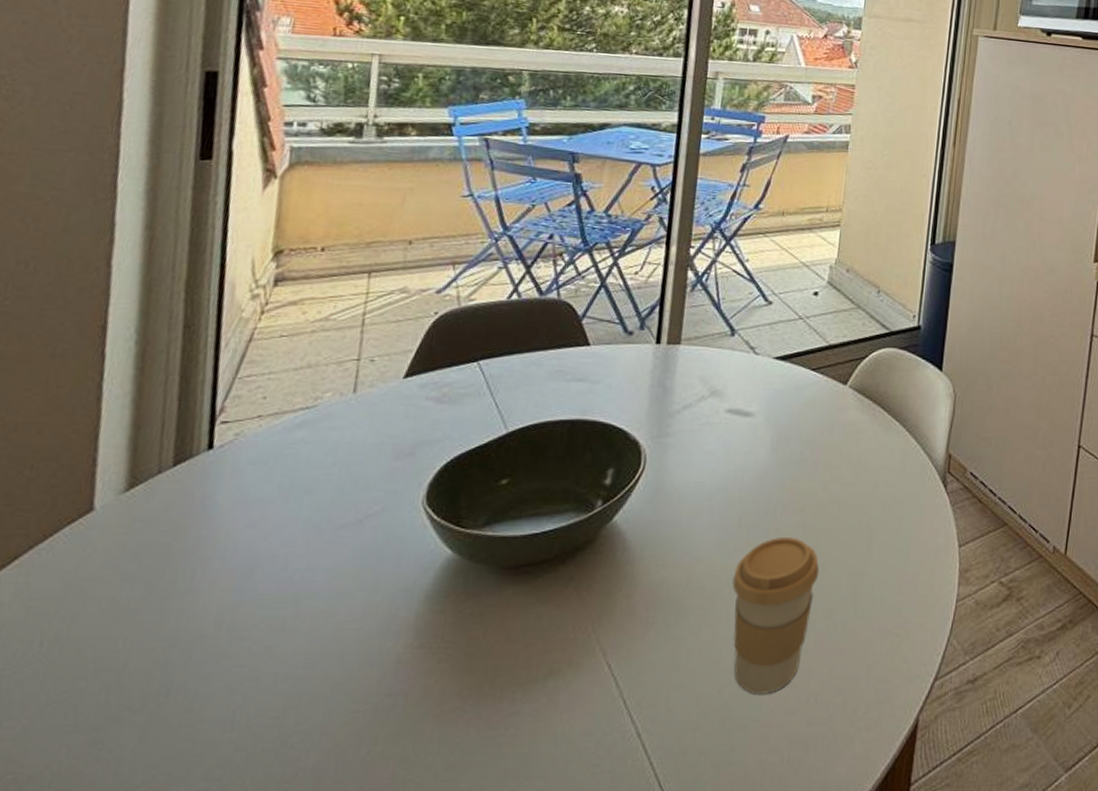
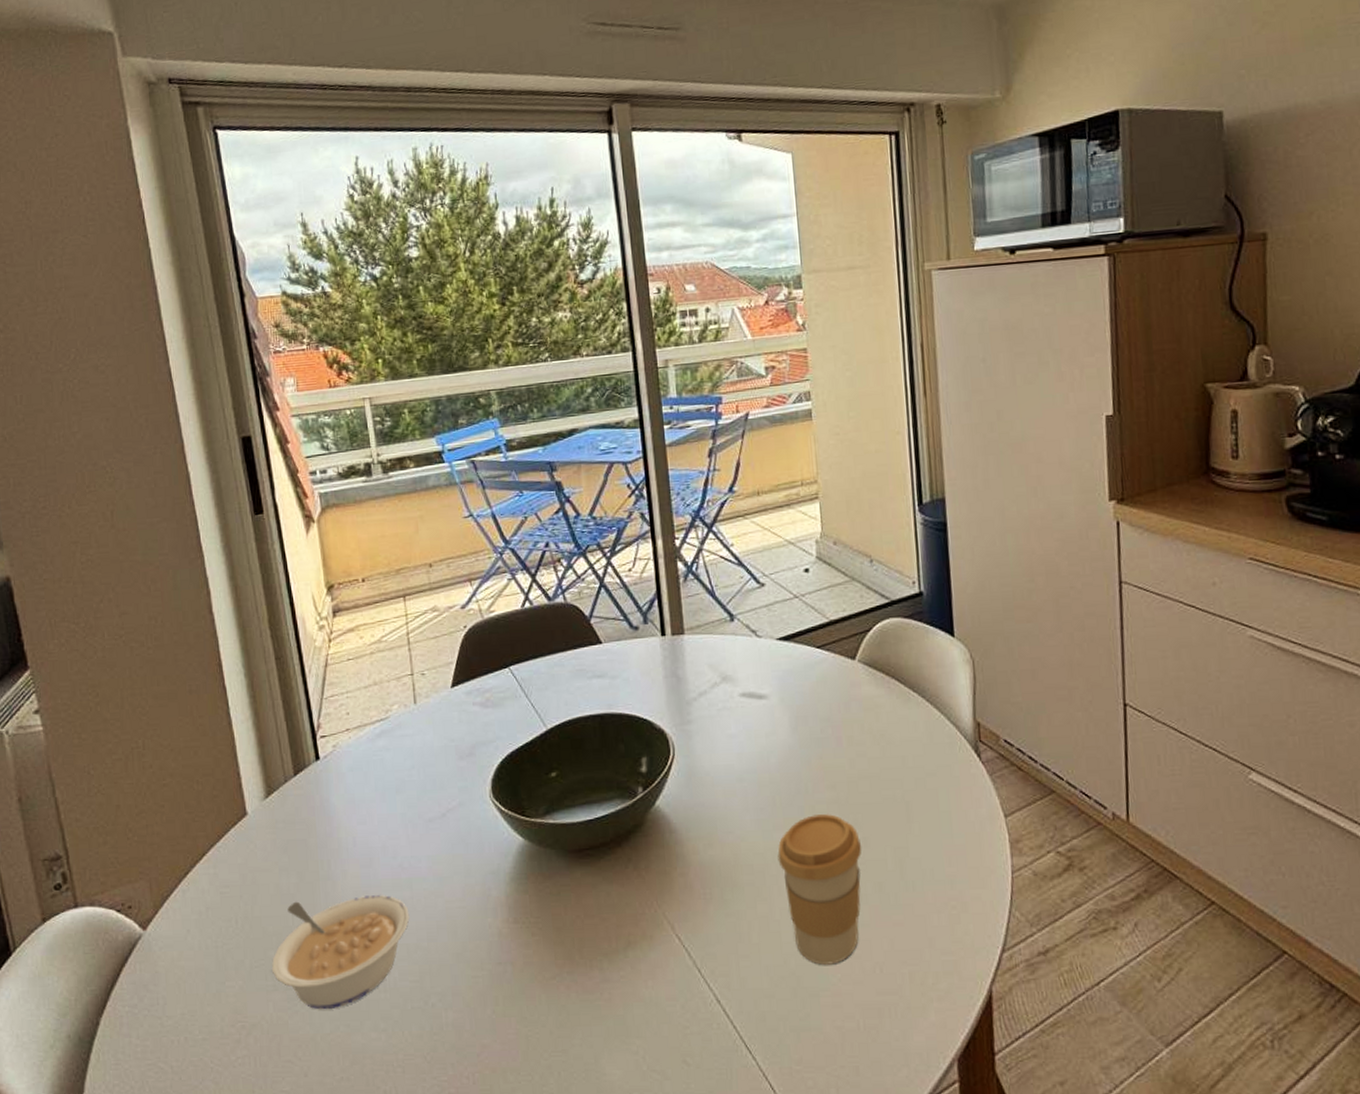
legume: none [76,613,288,756] -> present [271,895,410,1010]

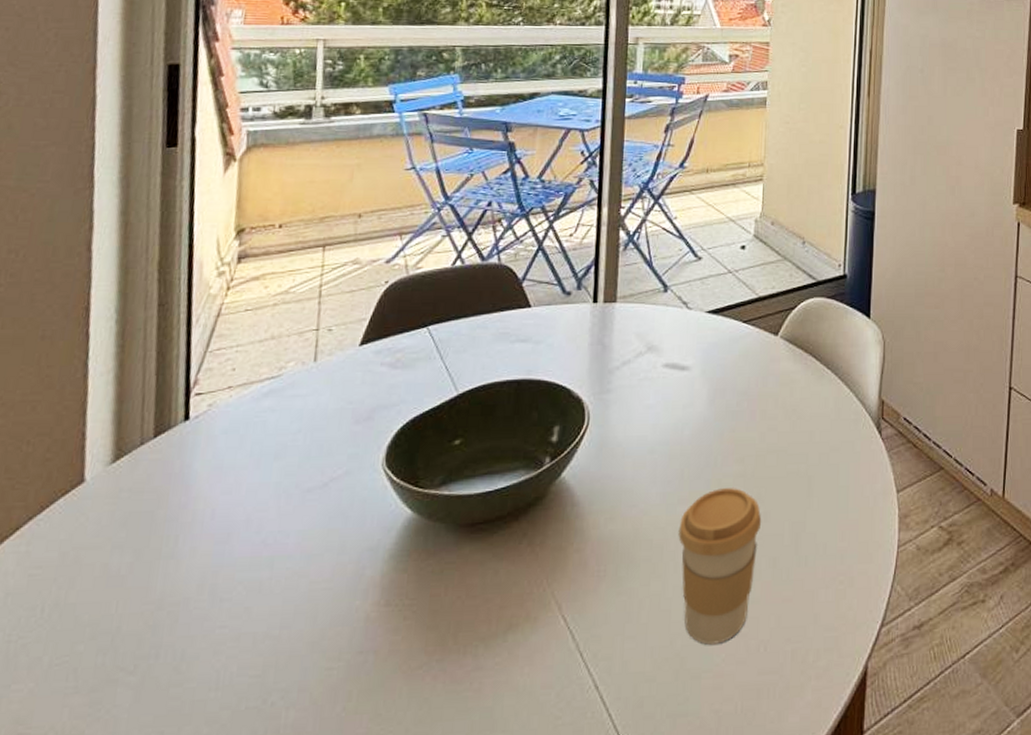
legume: present [271,895,410,1010] -> none [76,576,264,715]

